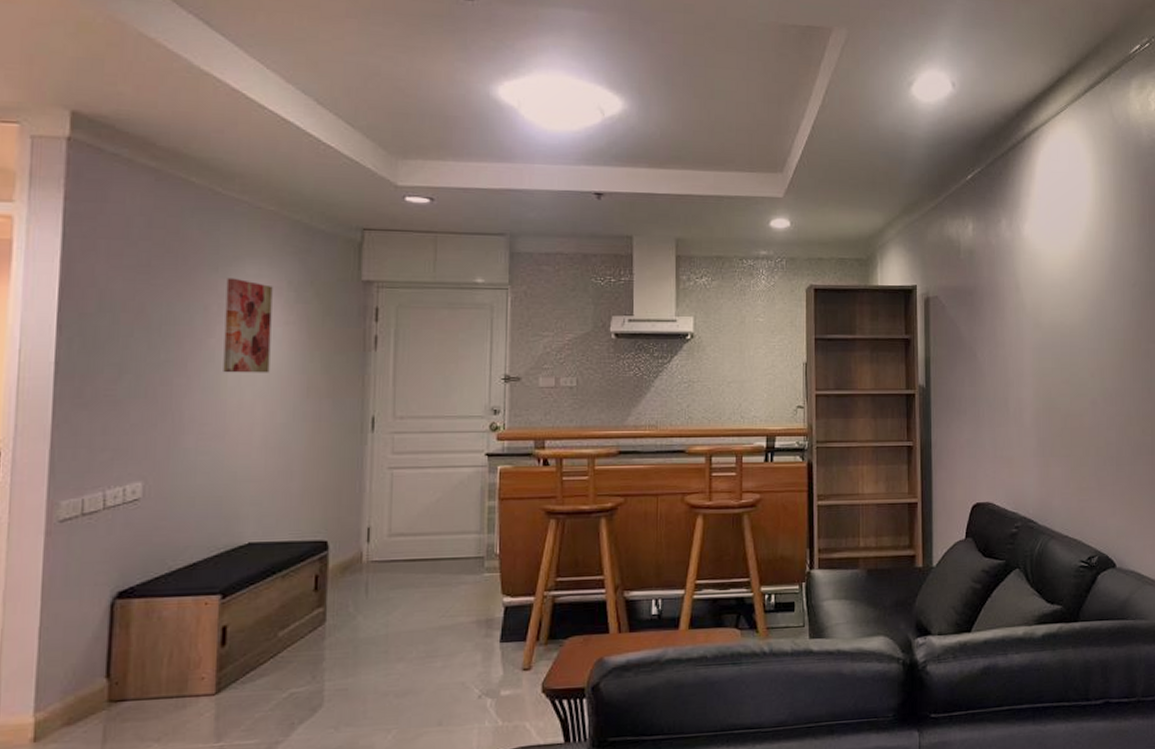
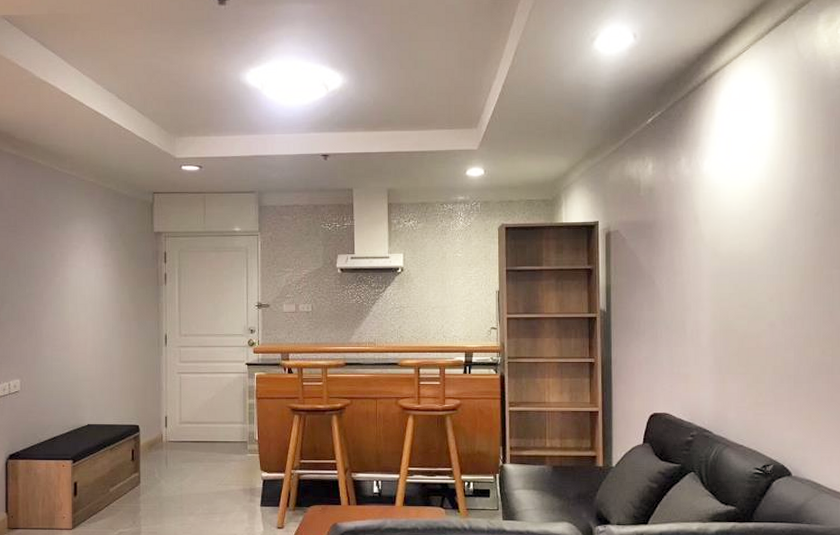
wall art: present [223,277,273,373] -> none [65,233,96,303]

